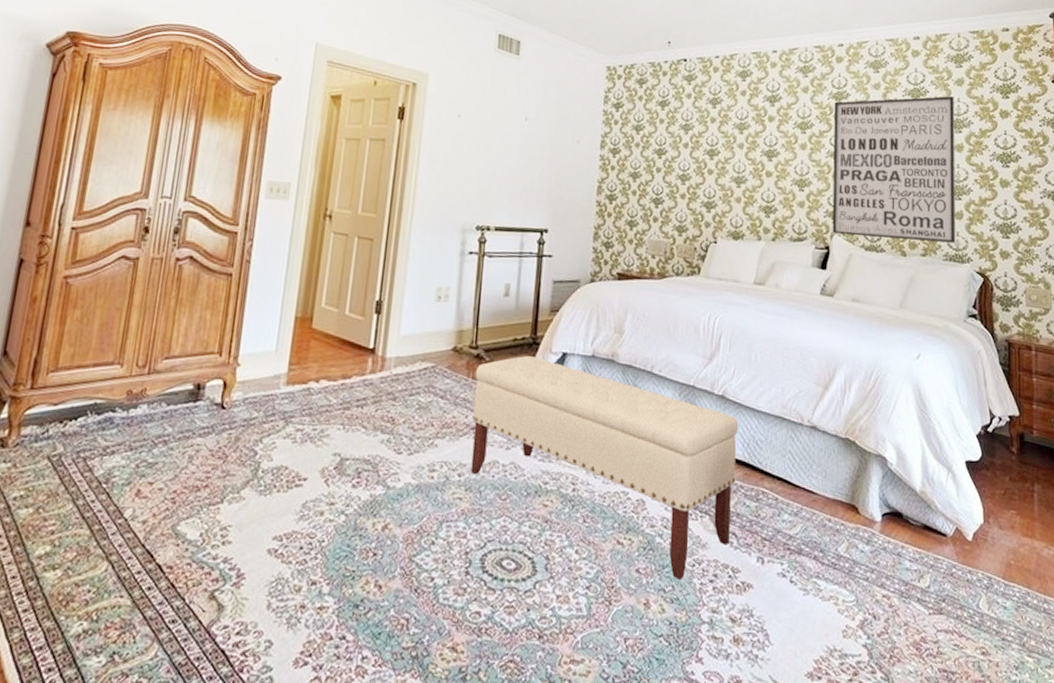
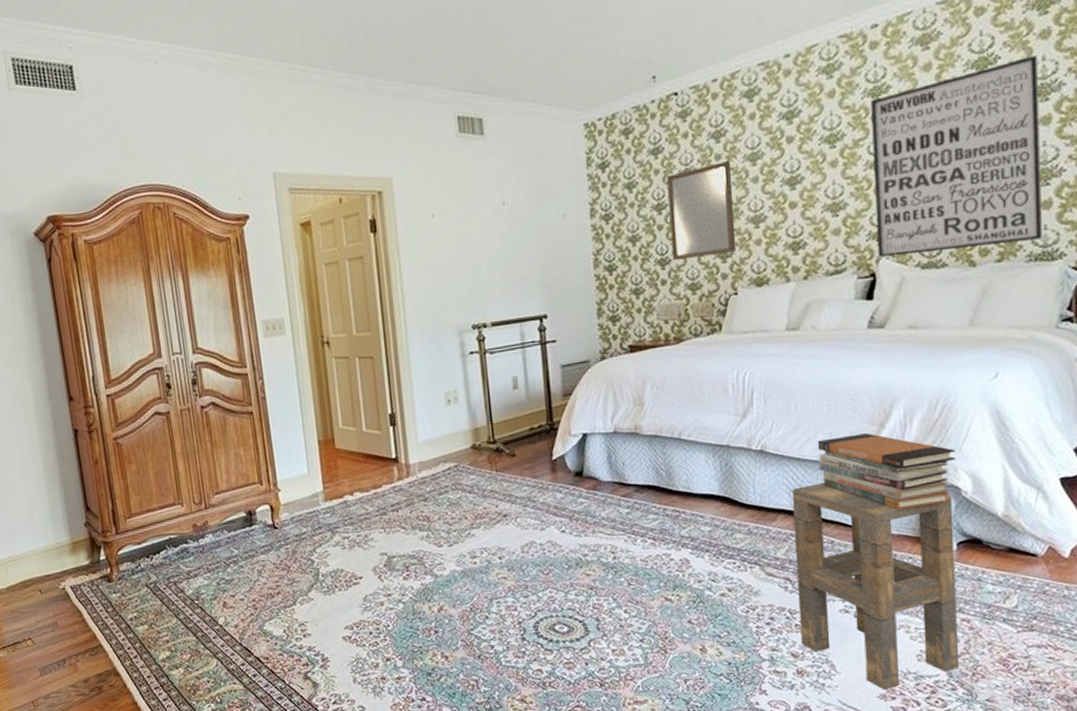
bench: present [470,356,739,580] -> none [497,441,785,626]
home mirror: none [665,125,723,205] -> present [667,161,737,261]
side table: none [740,436,880,668] -> present [792,482,960,690]
book stack: none [770,392,884,474] -> present [817,433,956,510]

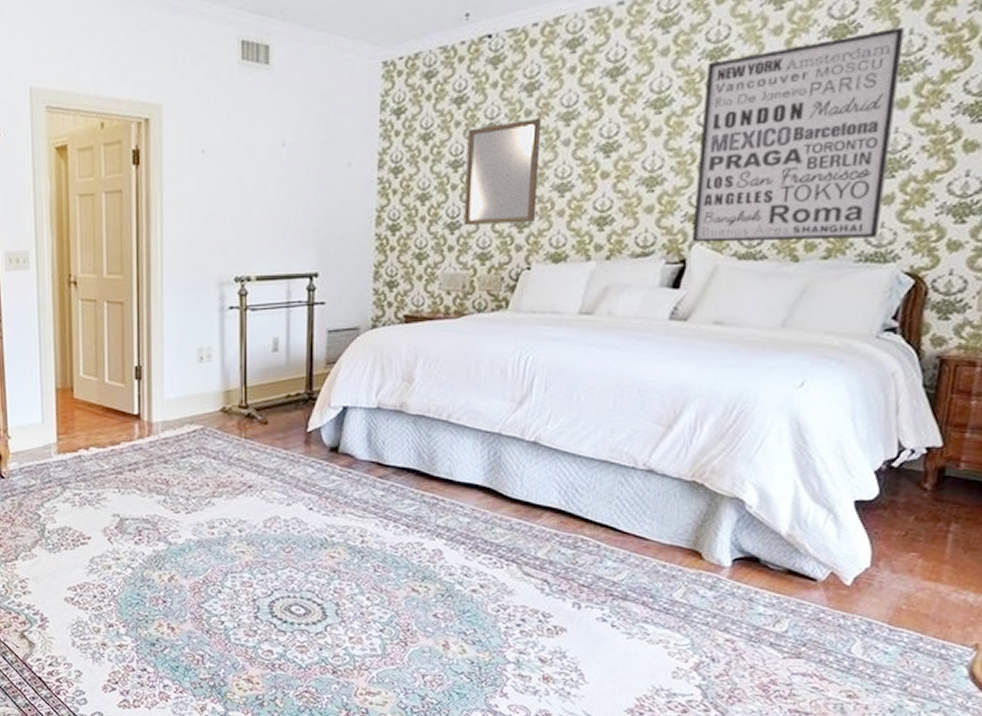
side table: present [792,482,960,690] -> none [551,482,735,705]
book stack: present [817,433,956,510] -> none [594,434,746,519]

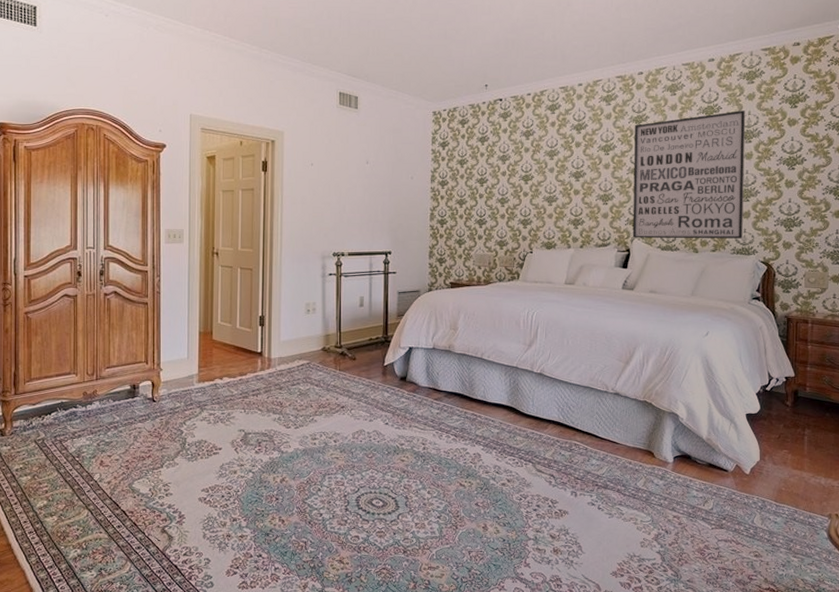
home mirror: present [463,119,541,226] -> none [488,154,536,222]

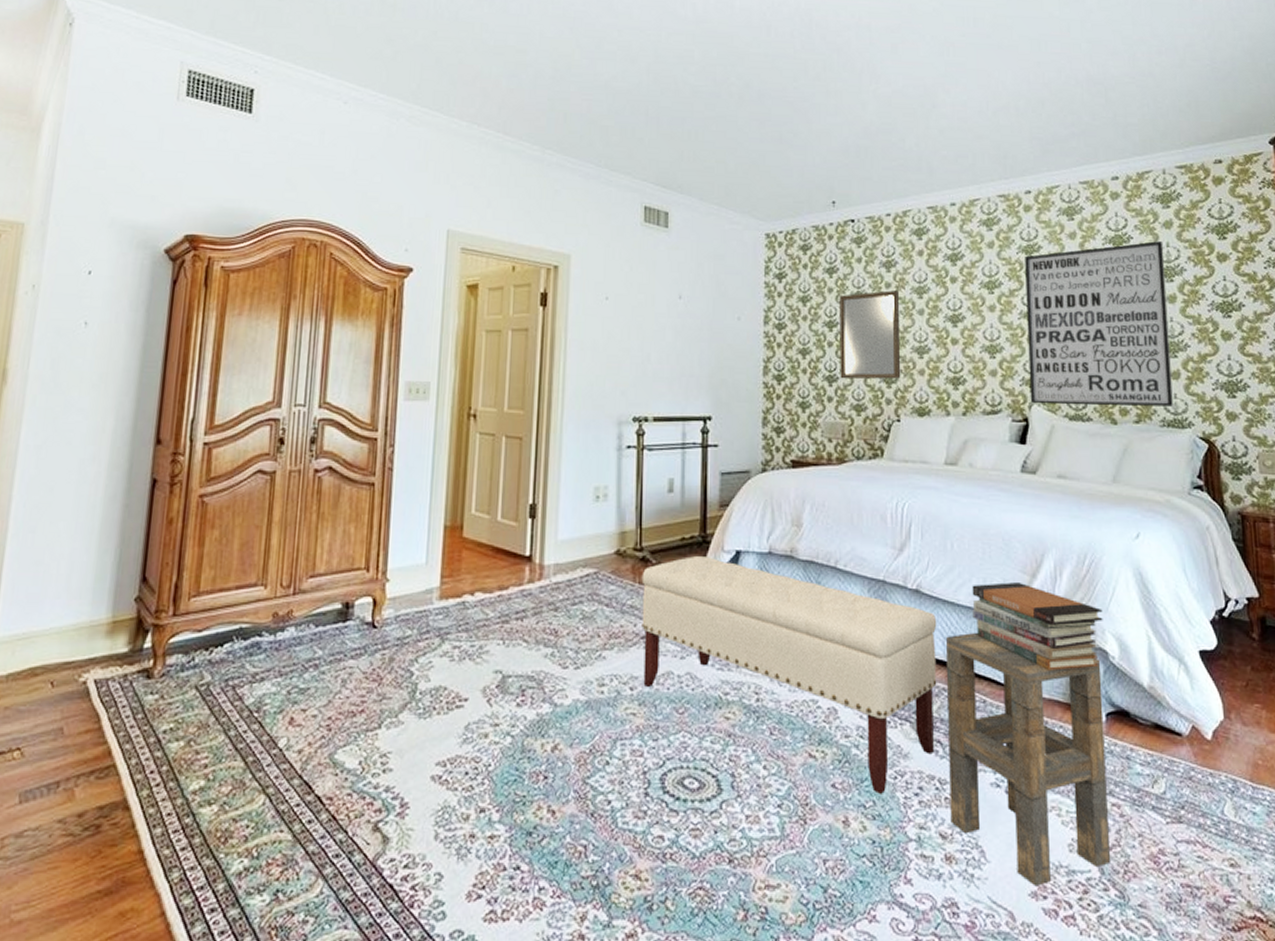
bench: none [341,351,555,510] -> present [641,556,937,794]
home mirror: none [488,154,536,222] -> present [839,290,901,380]
side table: none [558,402,673,569] -> present [945,632,1111,887]
book stack: none [580,368,677,428] -> present [972,582,1103,671]

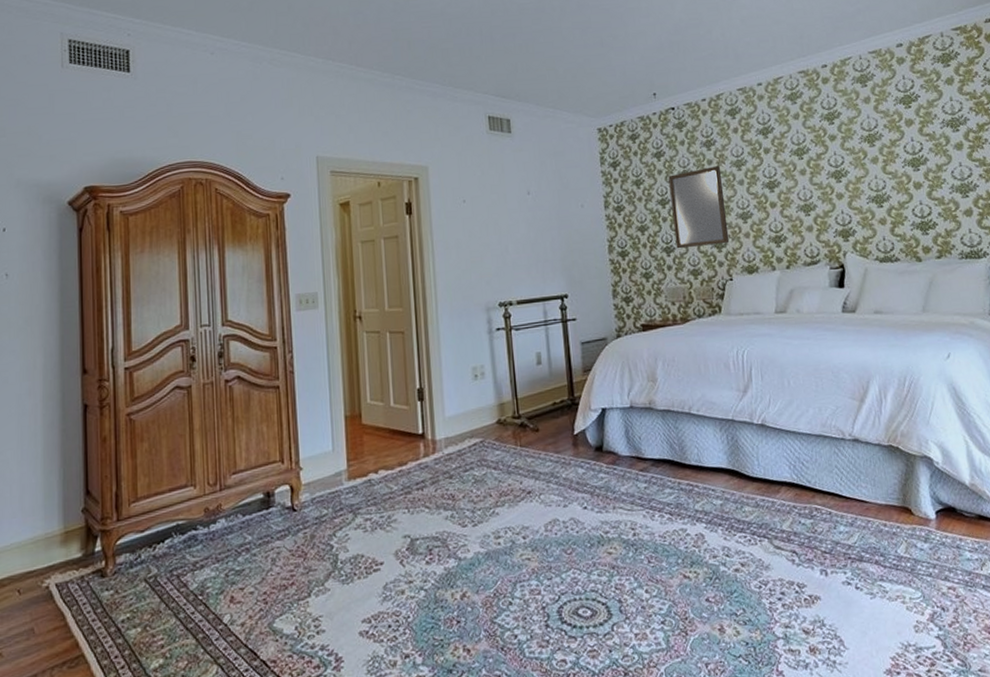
bench: present [641,556,937,794] -> none [522,416,791,603]
side table: present [945,632,1111,887] -> none [792,454,952,665]
book stack: present [972,582,1103,671] -> none [809,408,926,481]
wall art: present [1025,241,1173,407] -> none [827,97,969,252]

